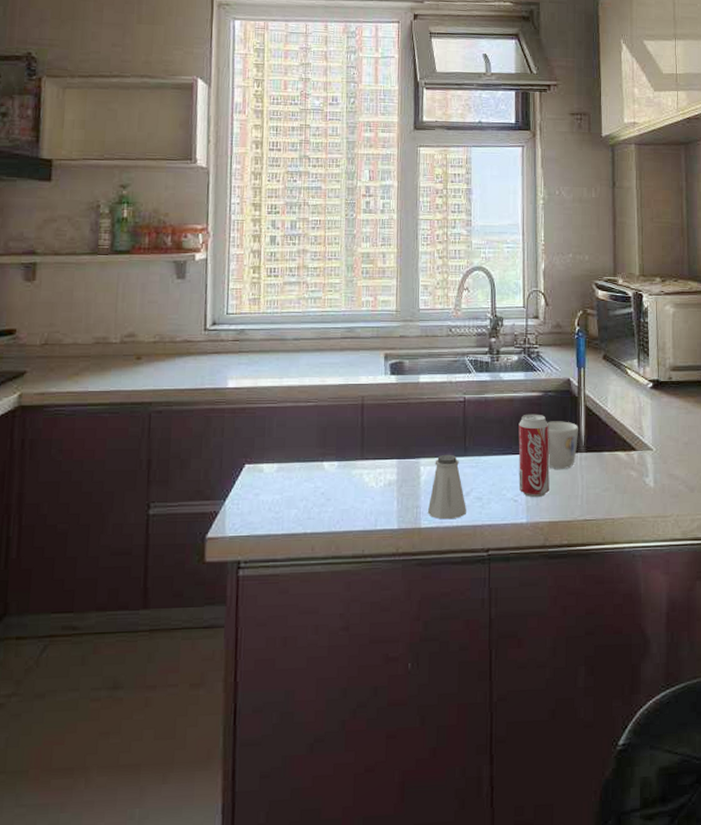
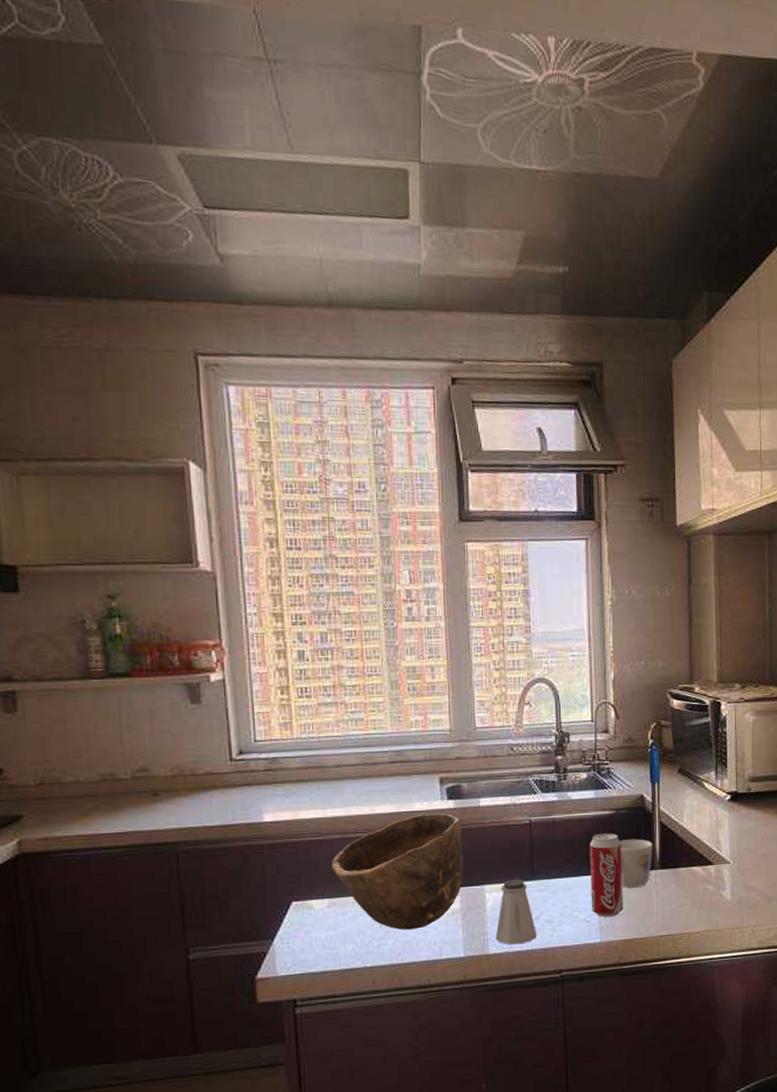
bowl: none [283,386,402,498] -> present [332,813,463,930]

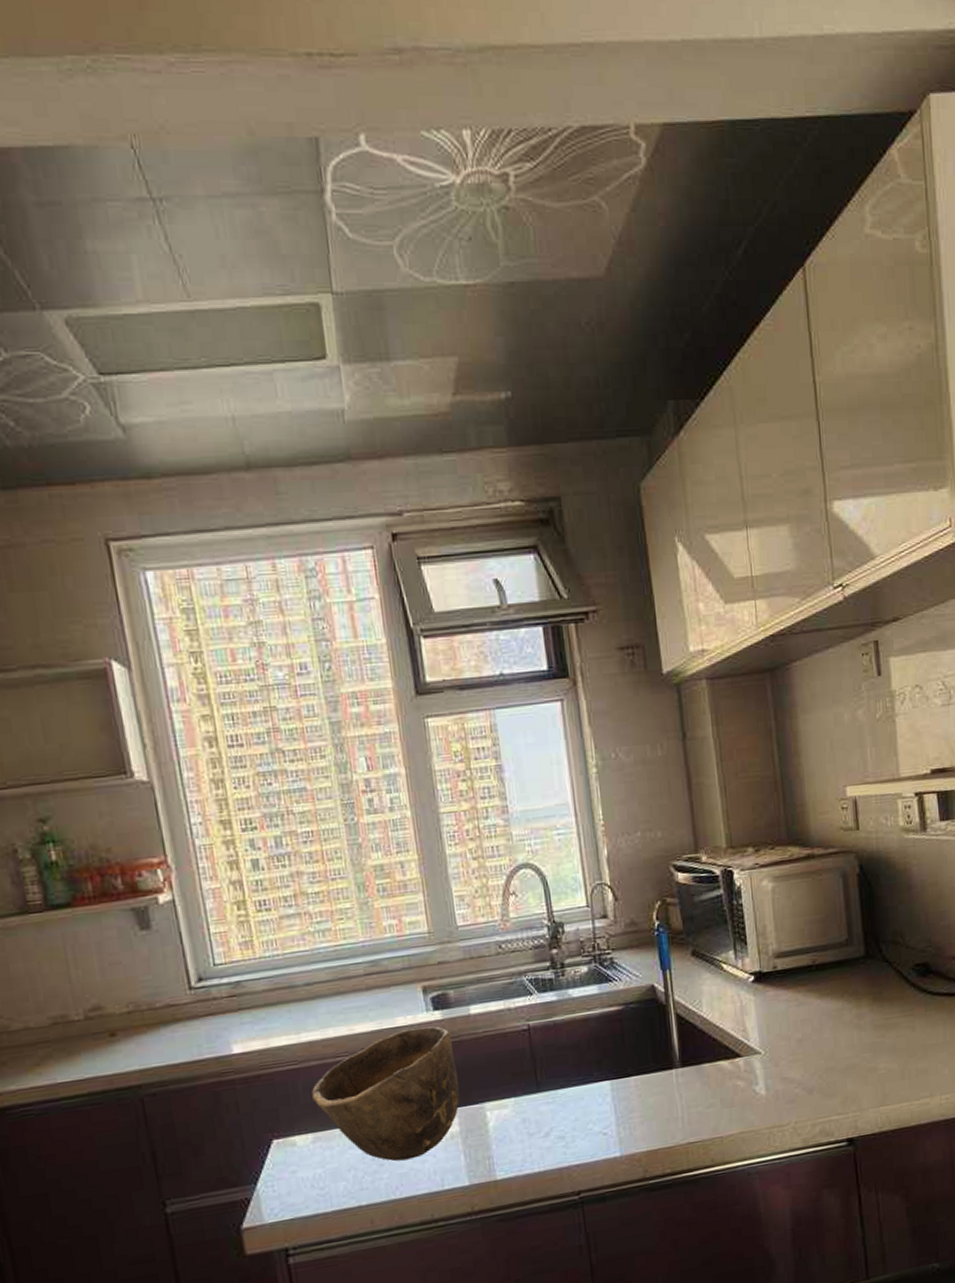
saltshaker: present [495,879,536,945] -> none [502,1093,548,1168]
beverage can: present [589,833,623,918] -> none [598,1031,643,1128]
mug: present [619,839,653,888] -> none [632,1035,671,1092]

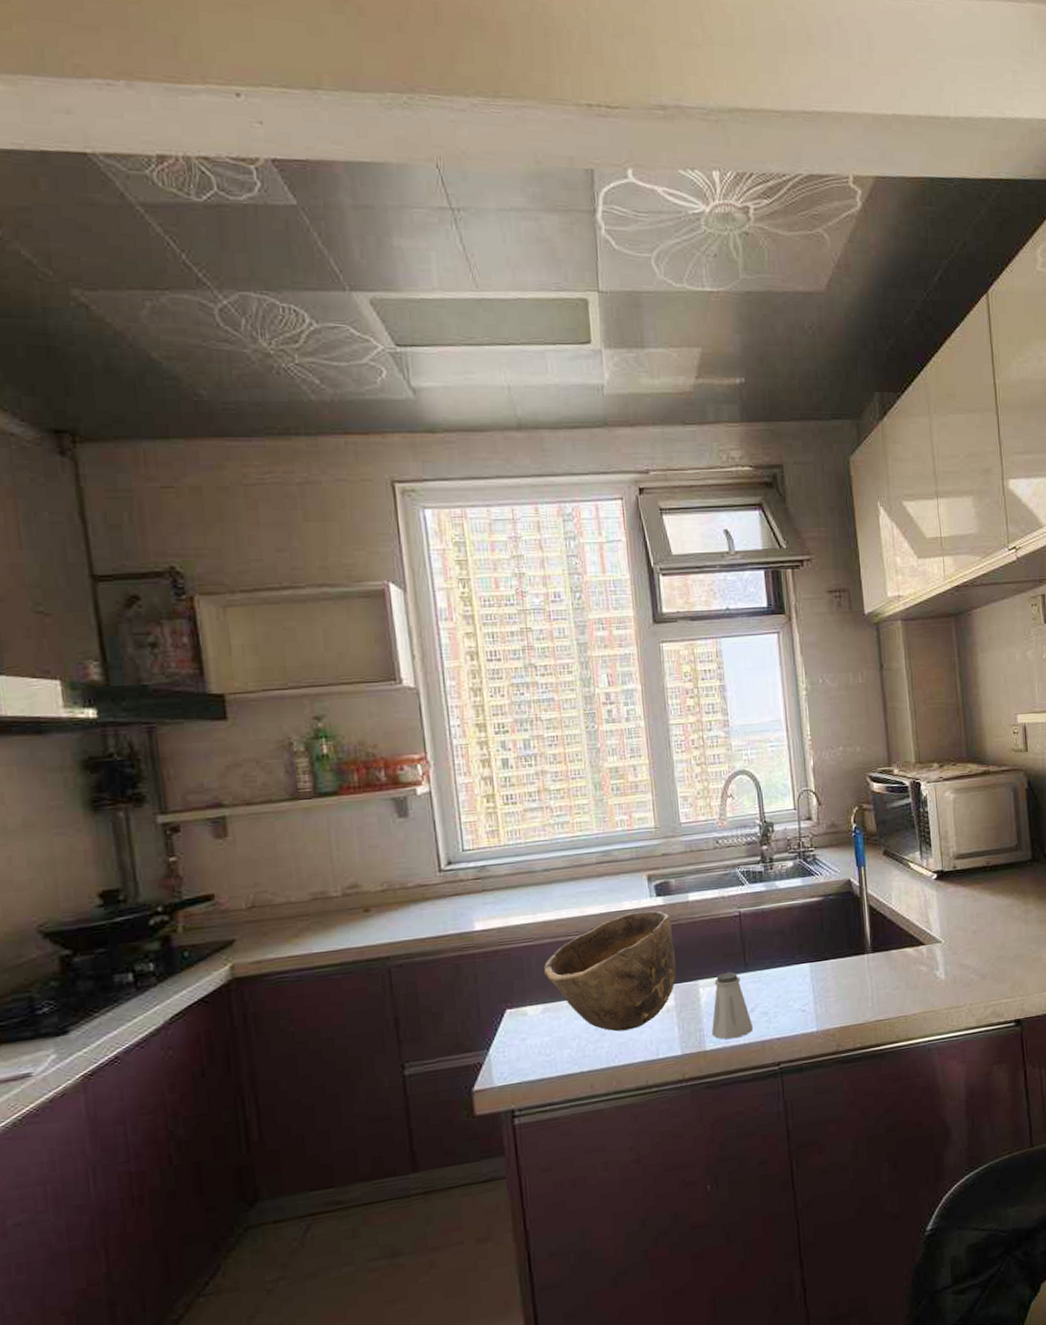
saltshaker: none [502,1093,548,1168] -> present [711,972,753,1040]

